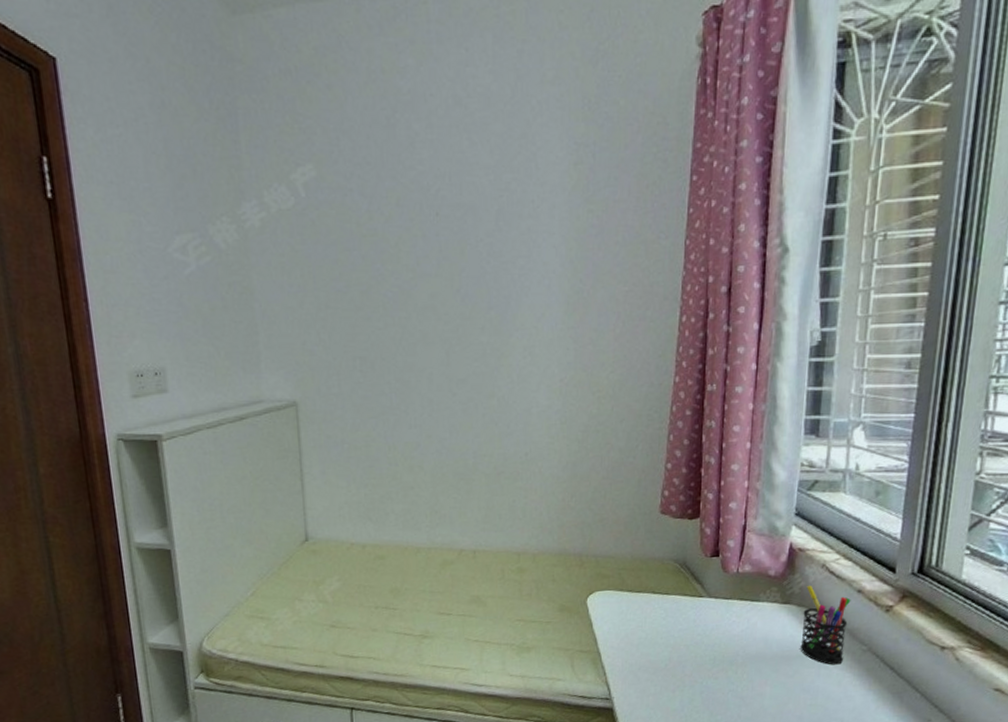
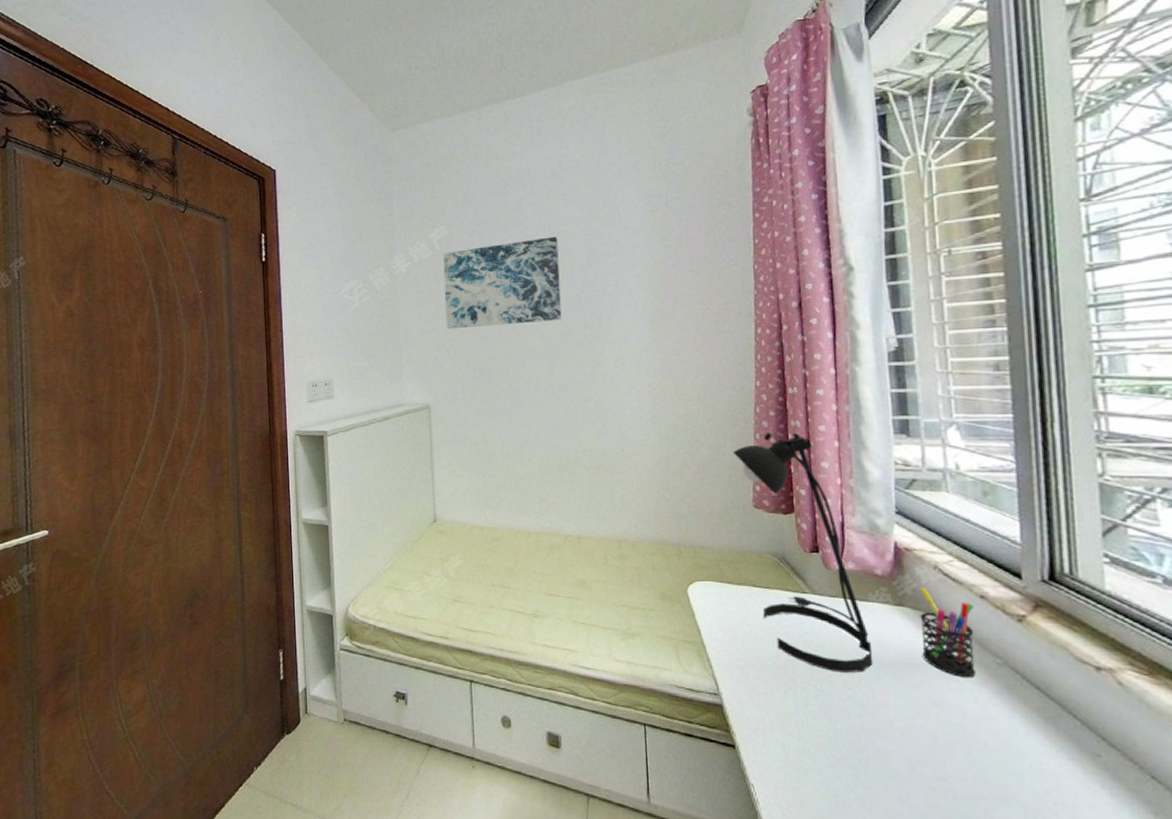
wall art: none [310,189,462,306] -> present [442,236,562,329]
desk lamp: none [644,434,757,669] -> present [732,433,873,672]

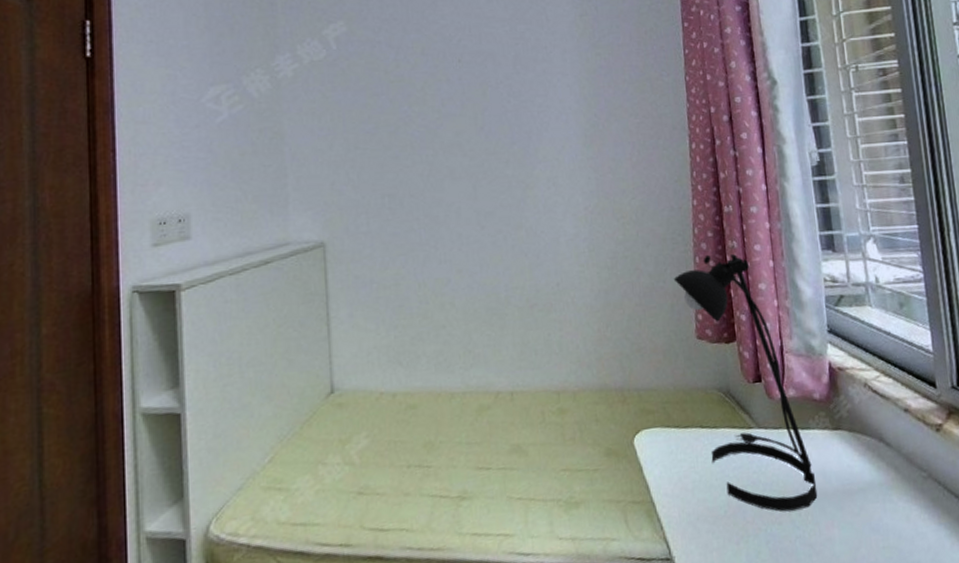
wall art: present [442,236,562,329] -> none [340,39,486,147]
pen holder: present [920,588,975,678] -> none [853,407,906,497]

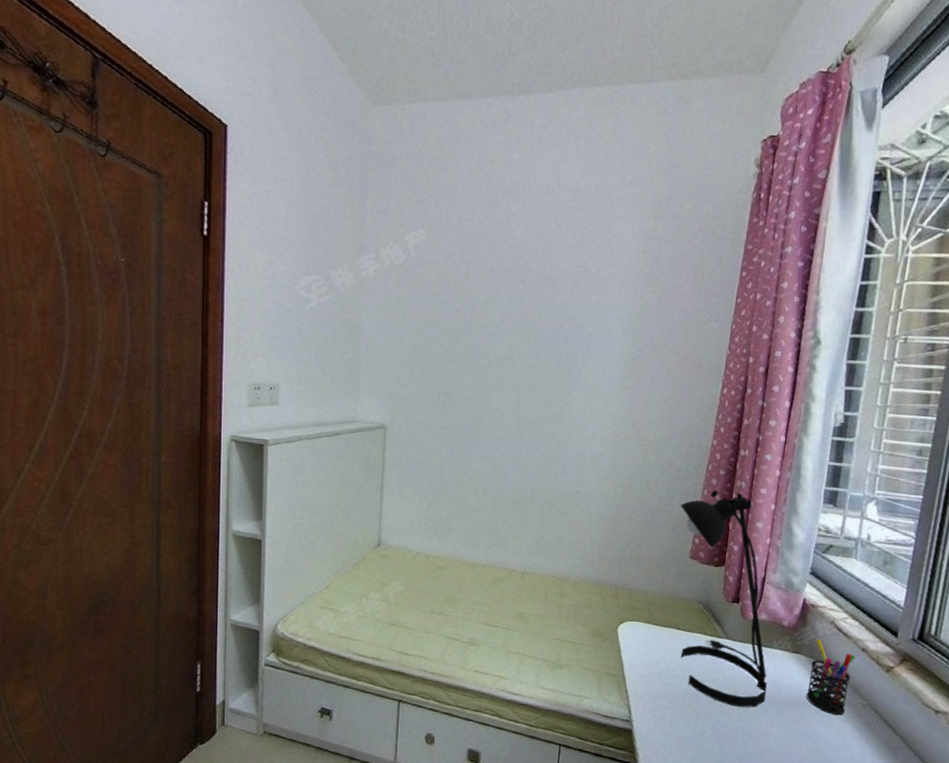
pen holder: none [853,407,906,497] -> present [806,639,855,715]

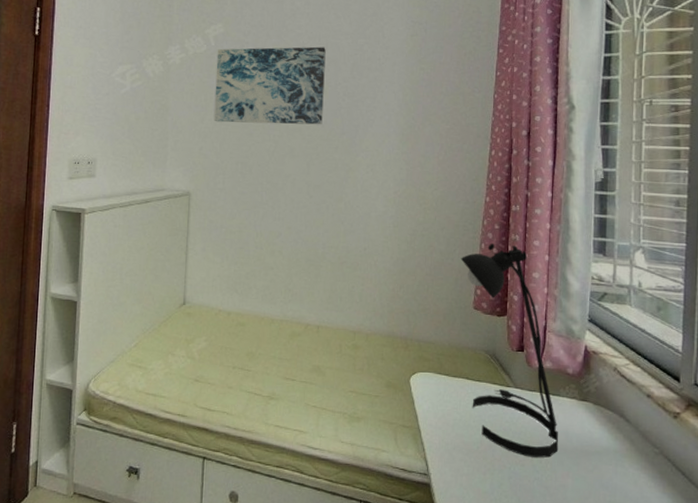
wall art: none [413,259,544,354] -> present [213,46,326,125]
pen holder: present [806,639,855,715] -> none [598,386,642,464]

